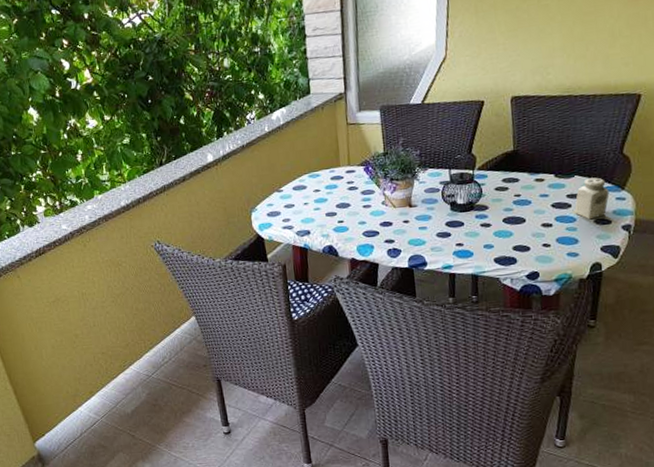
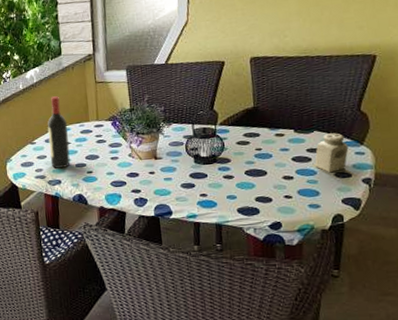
wine bottle: none [295,139,320,218] -> present [47,96,70,168]

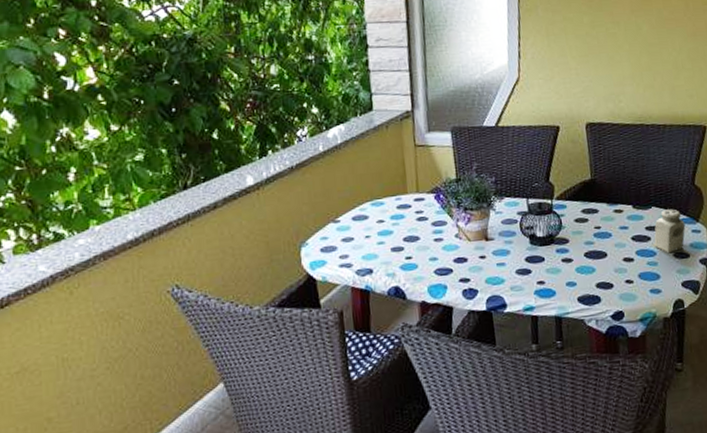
wine bottle: present [47,96,70,168] -> none [355,161,384,254]

